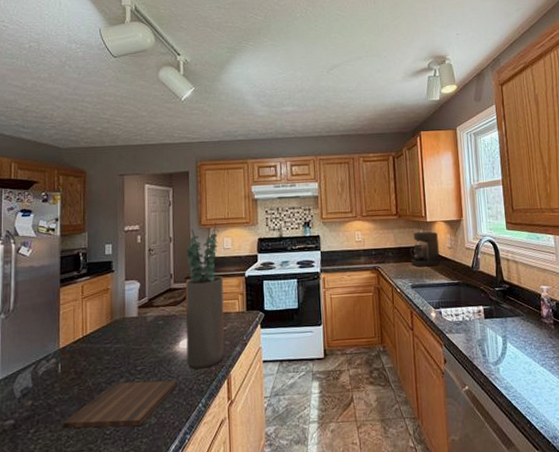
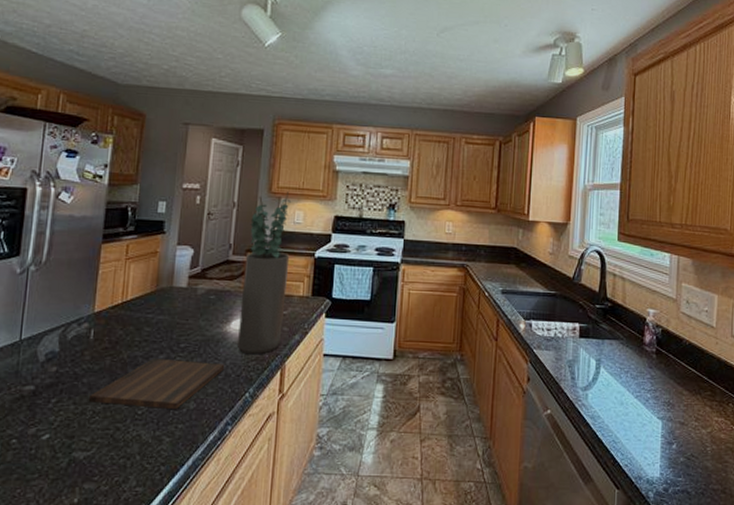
coffee maker: present [409,231,440,267] -> none [504,230,539,272]

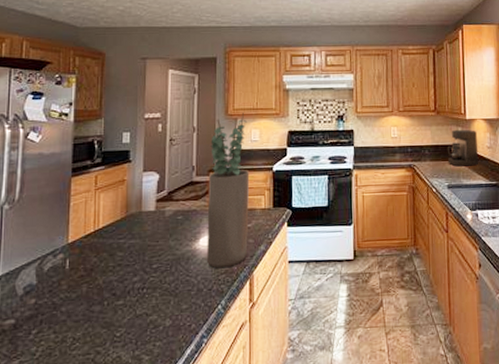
cutting board: present [88,359,225,409] -> none [68,280,197,330]
coffee maker: none [504,230,539,272] -> present [447,129,478,167]

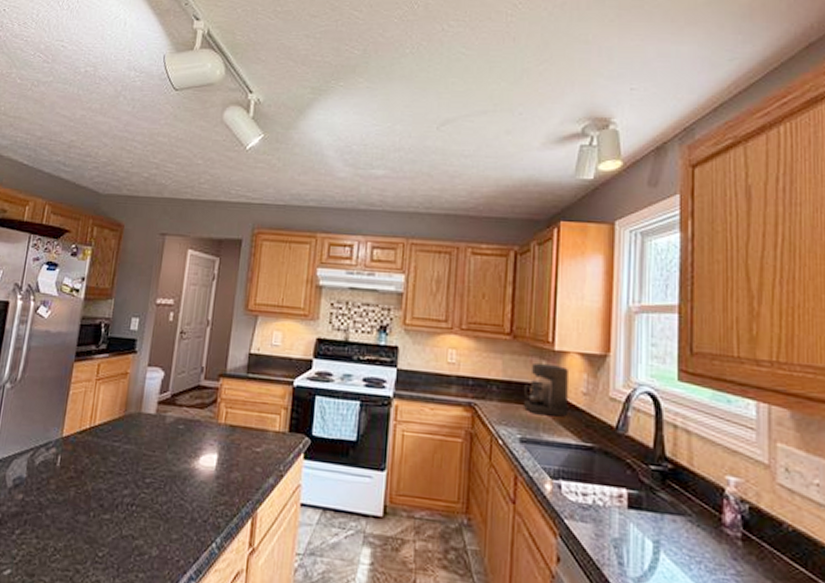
vase: present [207,113,250,269] -> none [205,309,270,499]

